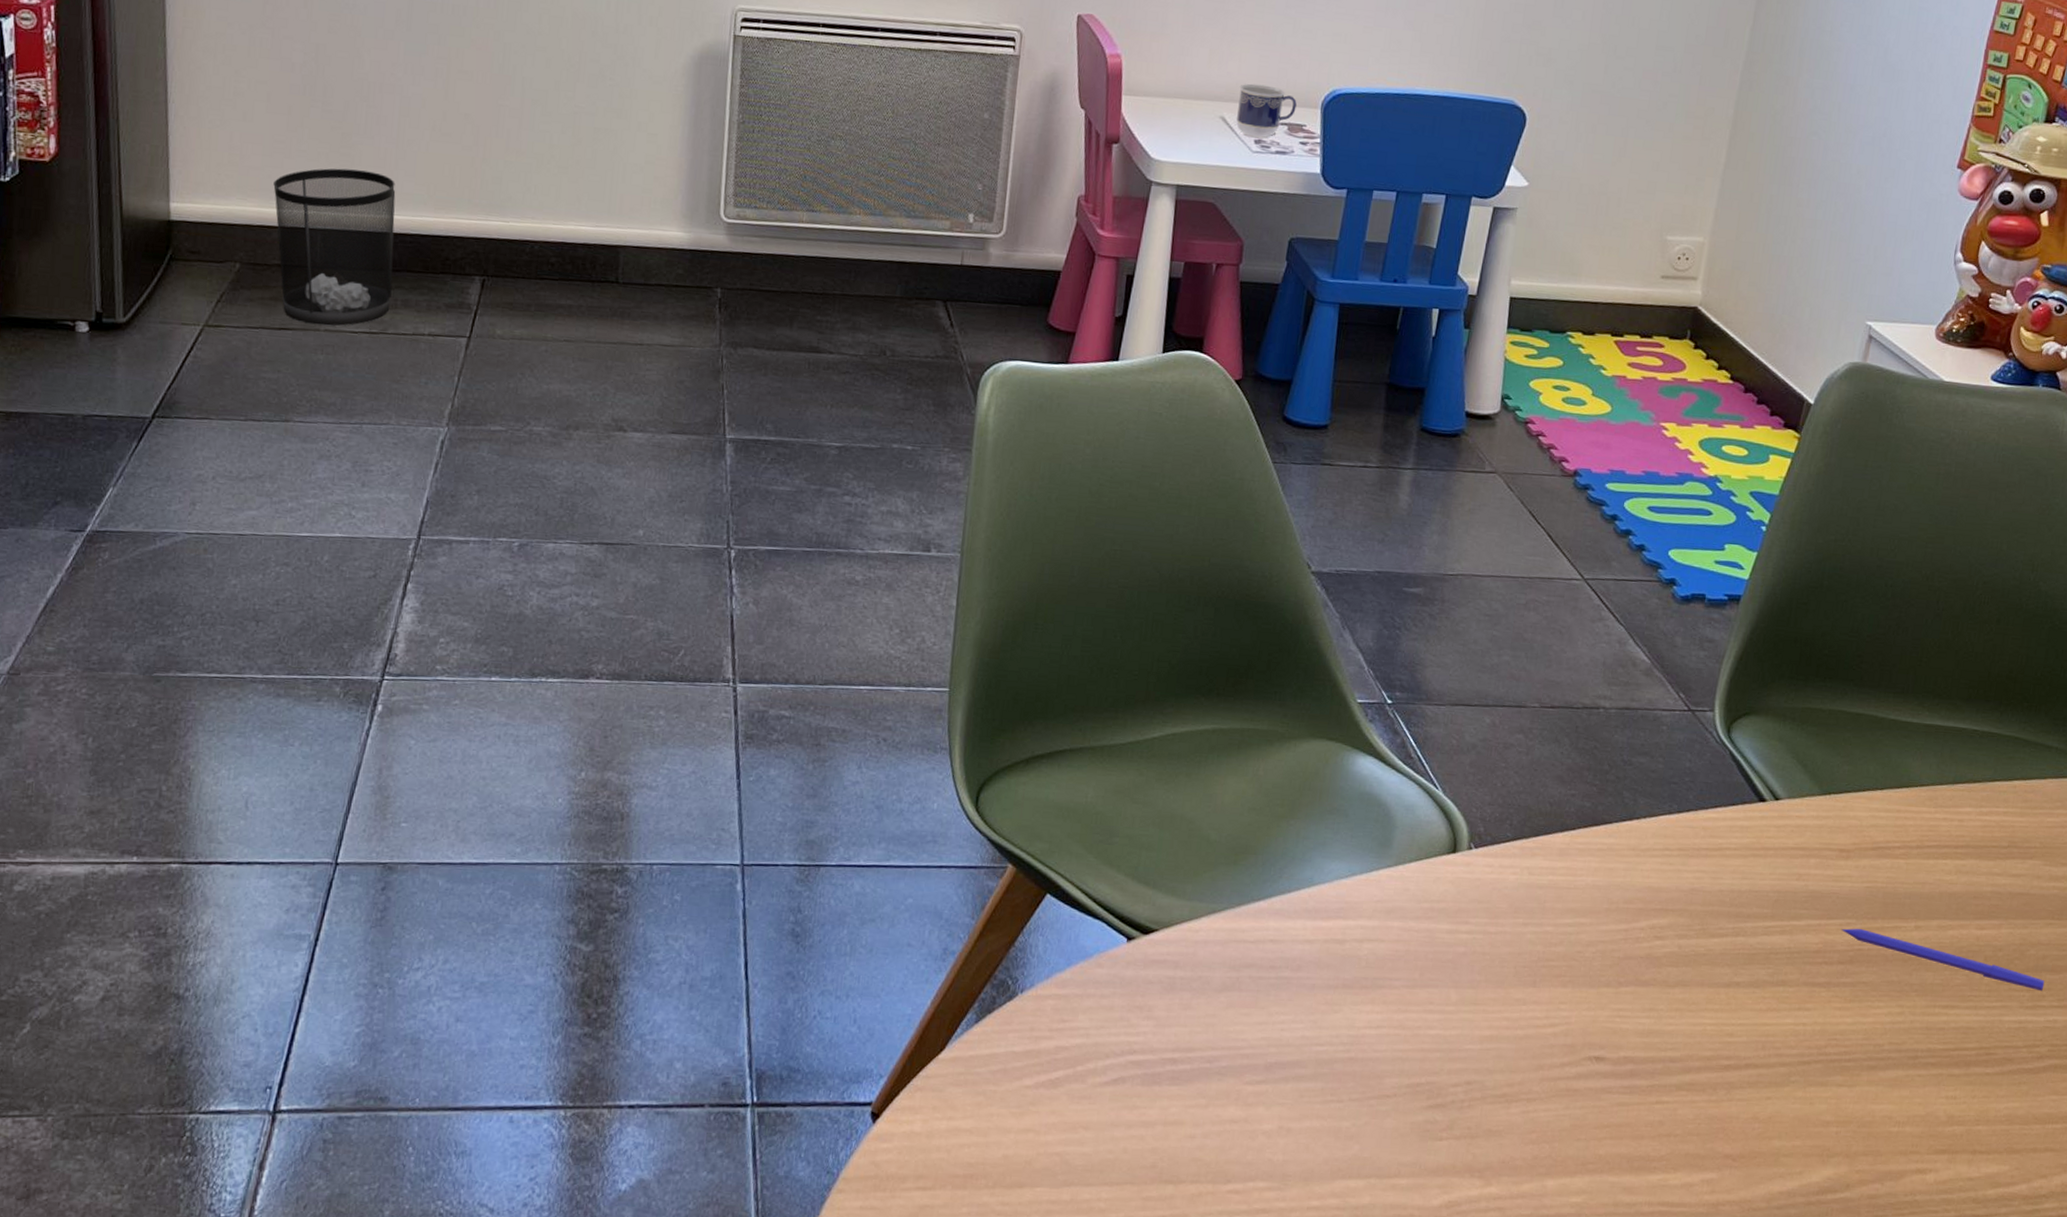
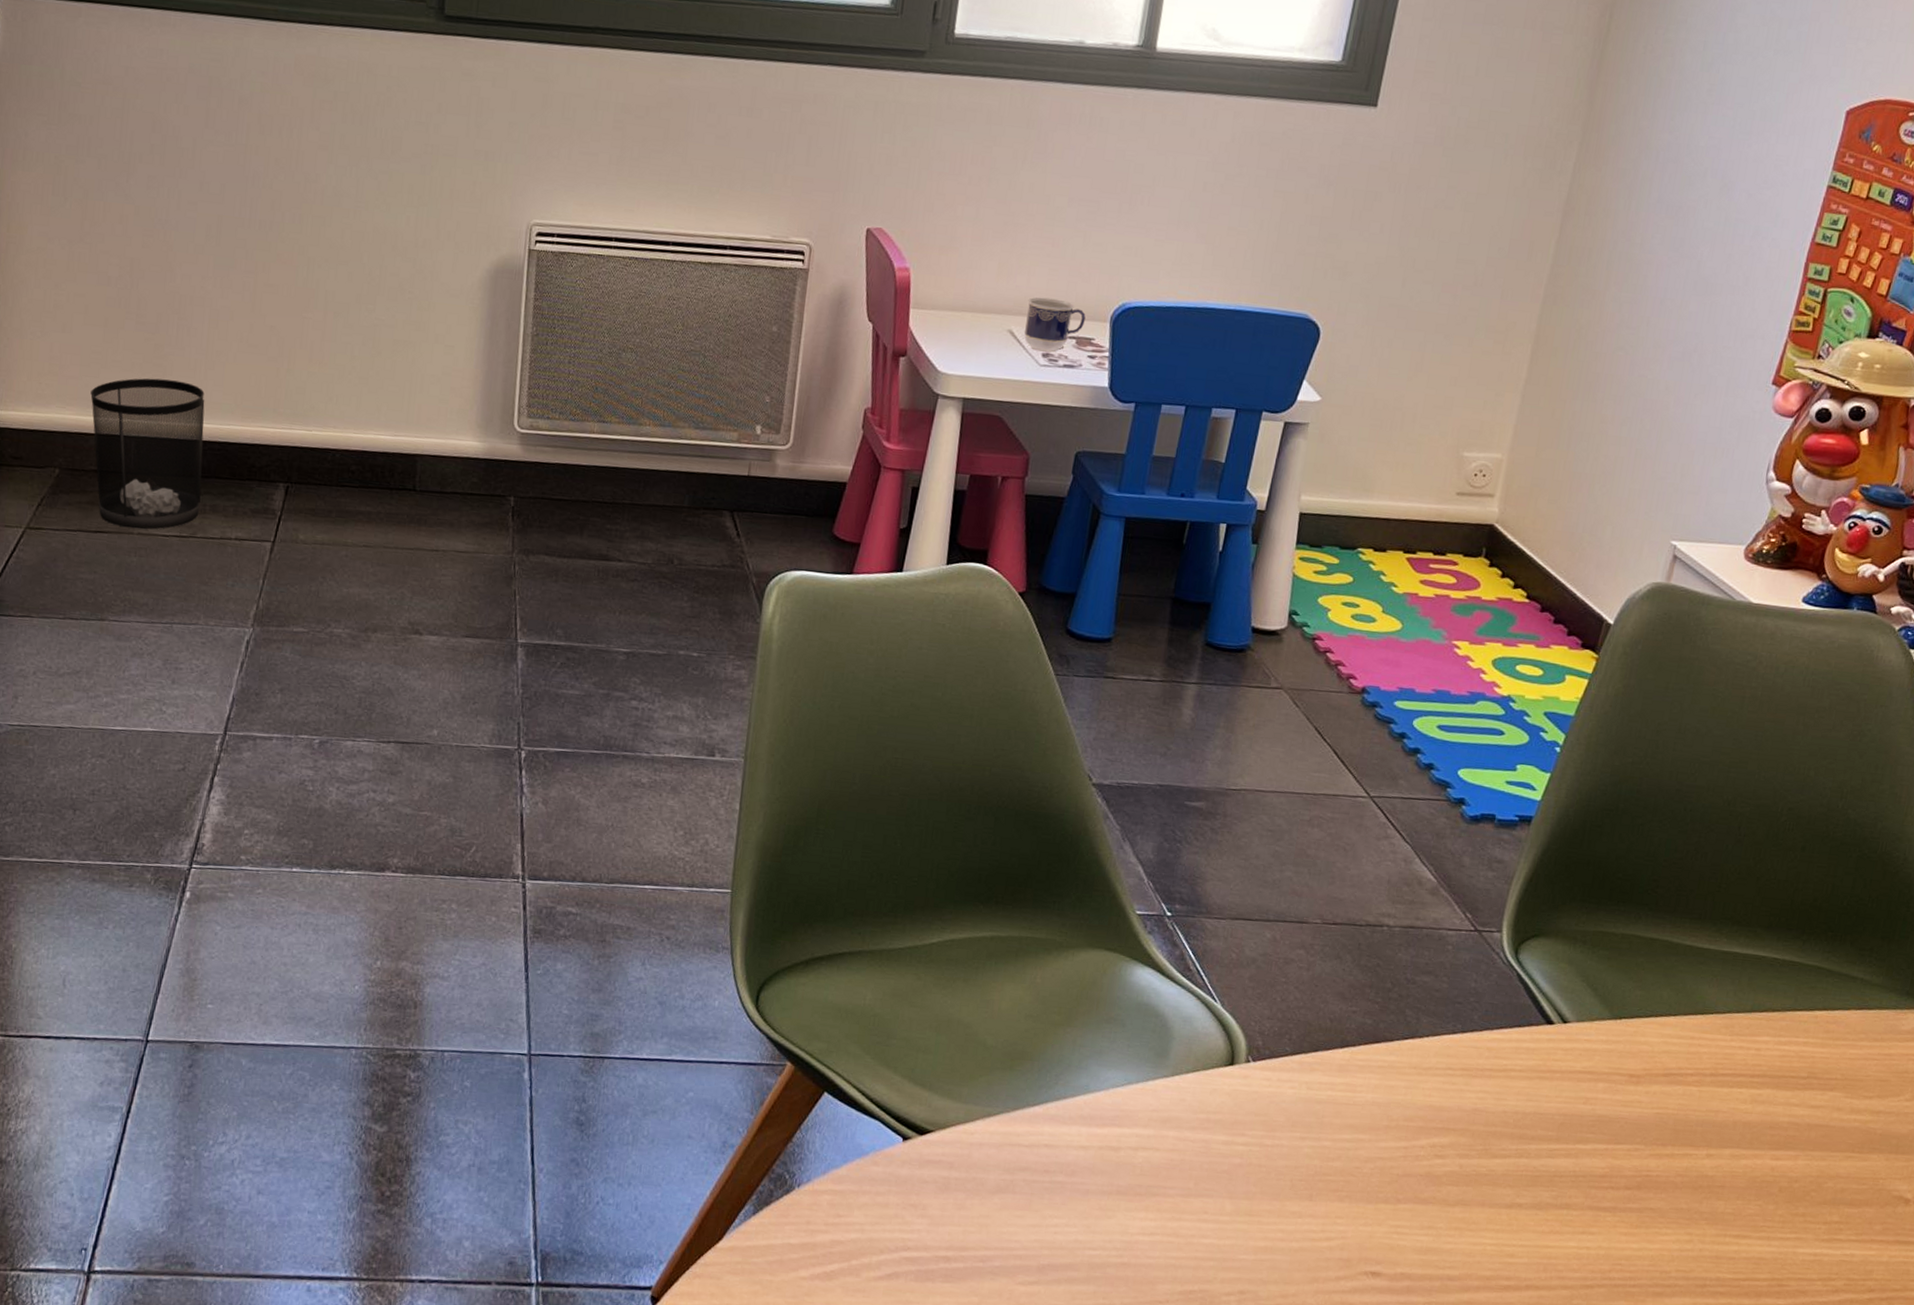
pen: present [1841,928,2045,992] -> none [1629,1154,1843,1225]

